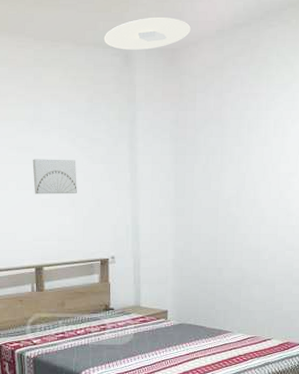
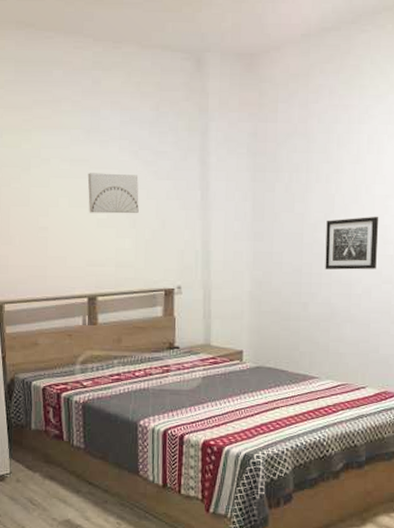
ceiling light: present [104,17,191,51] -> none [172,19,272,55]
wall art: none [237,192,284,239] -> present [325,217,379,270]

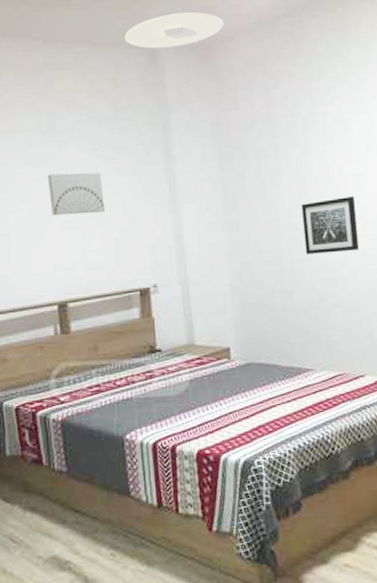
ceiling light: none [172,19,272,55] -> present [124,12,224,49]

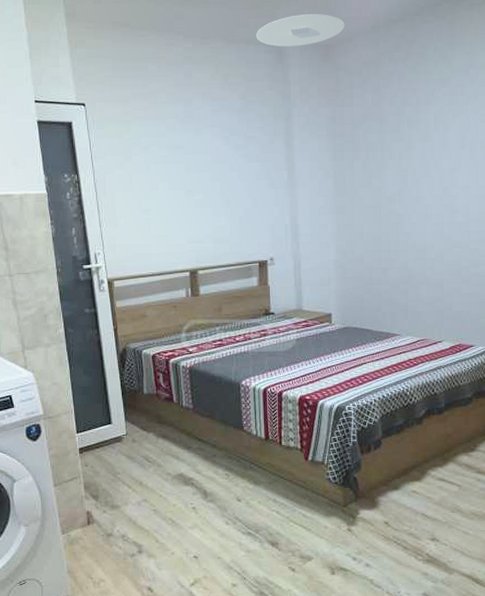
wall art: present [47,173,105,216] -> none [184,158,232,195]
wall art: present [301,197,359,254] -> none [401,188,448,237]

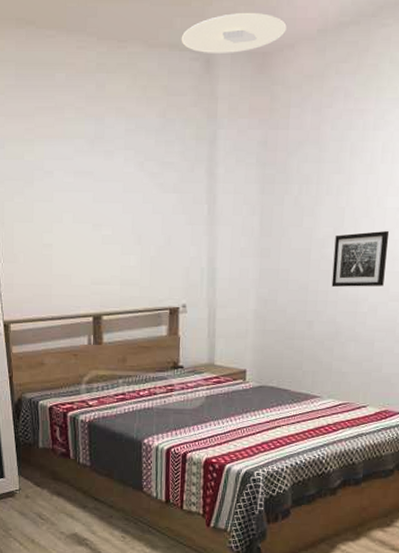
wall art: none [401,188,448,237] -> present [331,231,390,287]

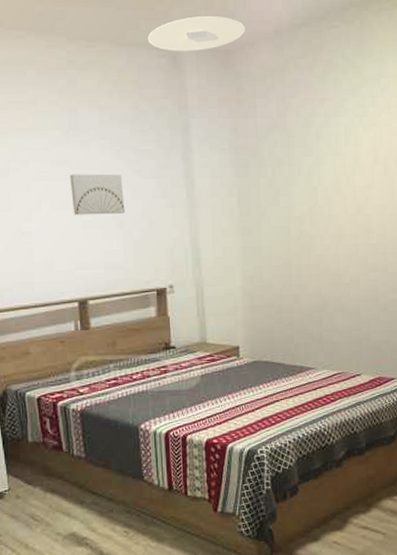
wall art: none [92,186,145,230] -> present [69,174,125,215]
wall art: present [331,231,390,287] -> none [311,207,362,261]

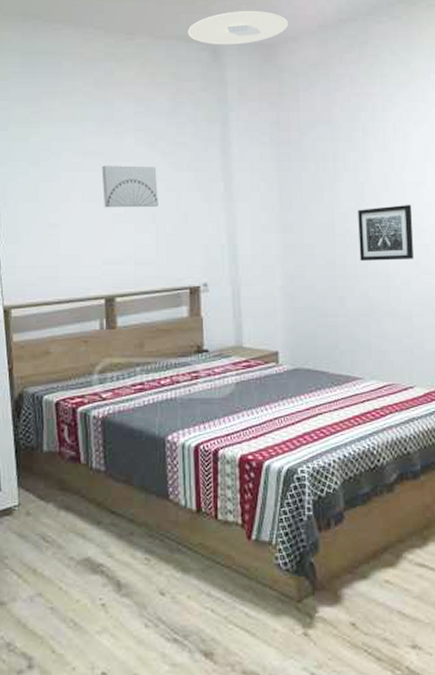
wall art: none [311,207,362,261] -> present [358,205,414,261]

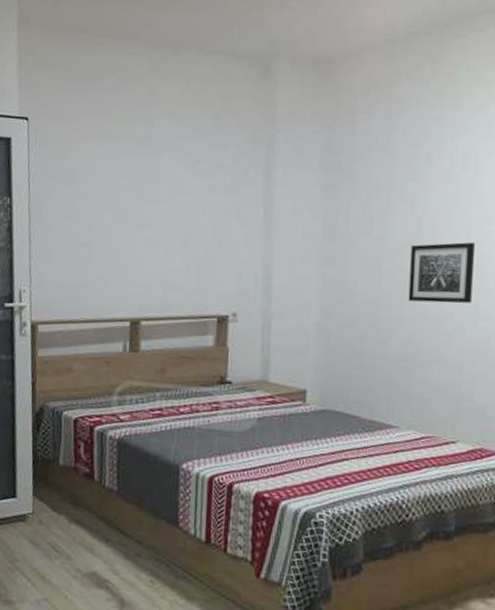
wall art: present [101,165,158,208] -> none [136,186,194,232]
ceiling light: present [187,11,288,46] -> none [238,24,352,62]

